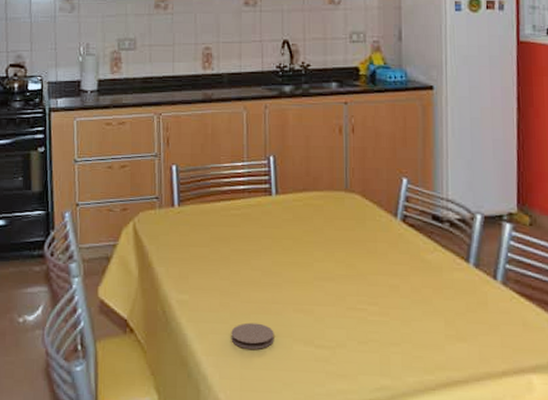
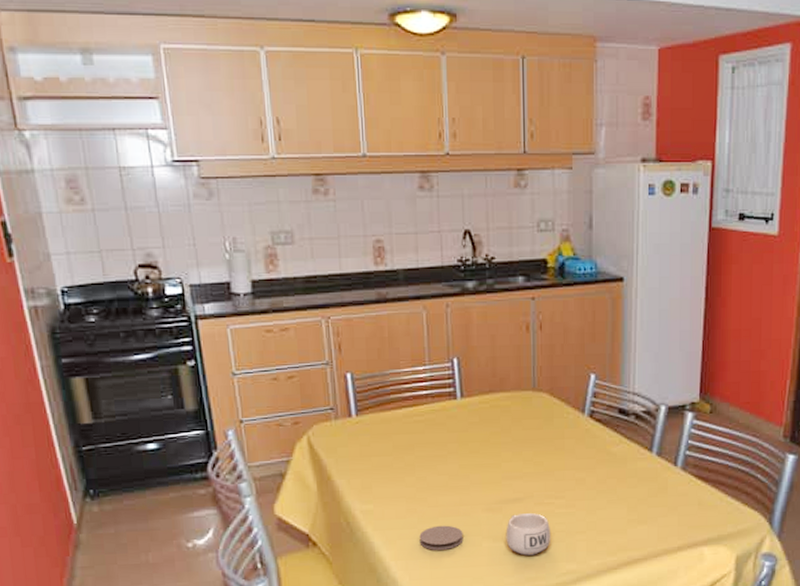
mug: none [317,317,364,365] -> present [506,512,551,556]

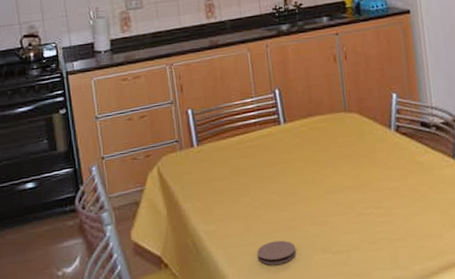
mug: present [506,512,551,556] -> none [333,223,375,265]

